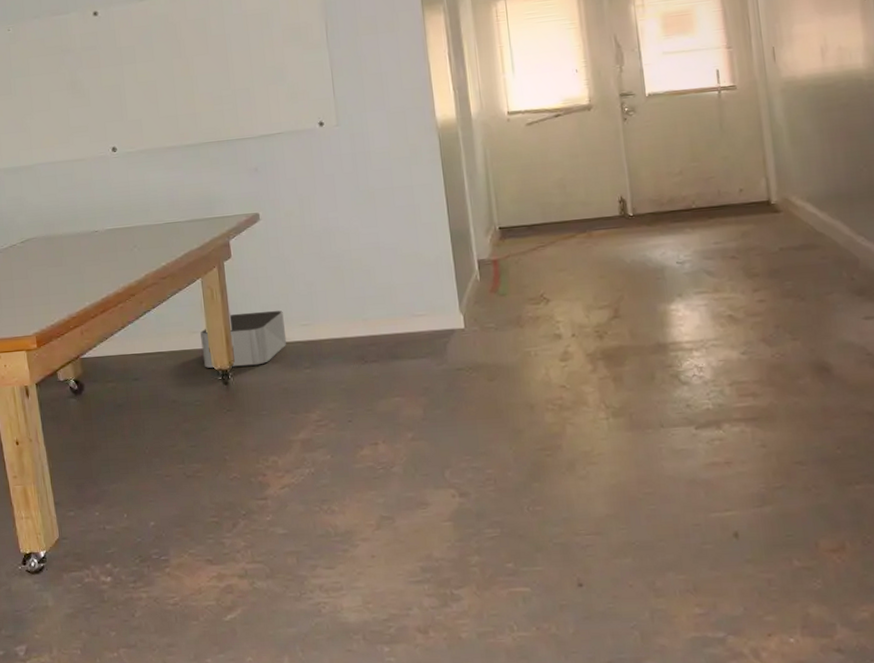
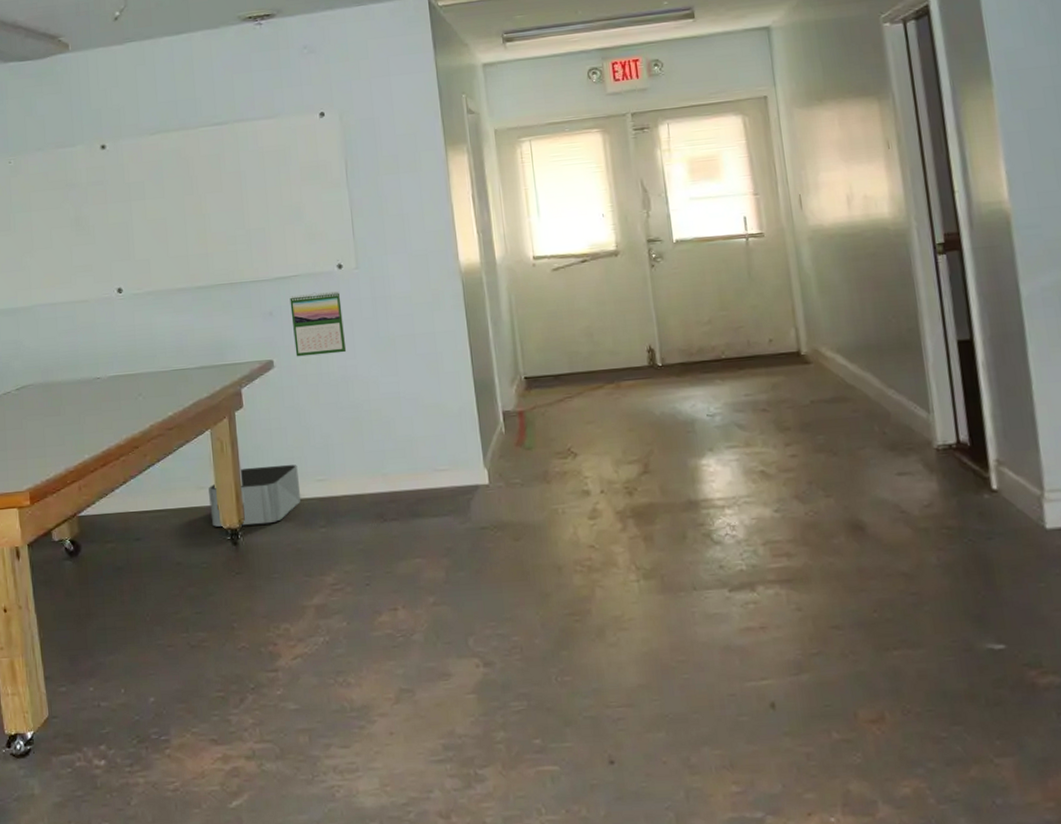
calendar: none [274,147,329,210] -> present [289,291,347,357]

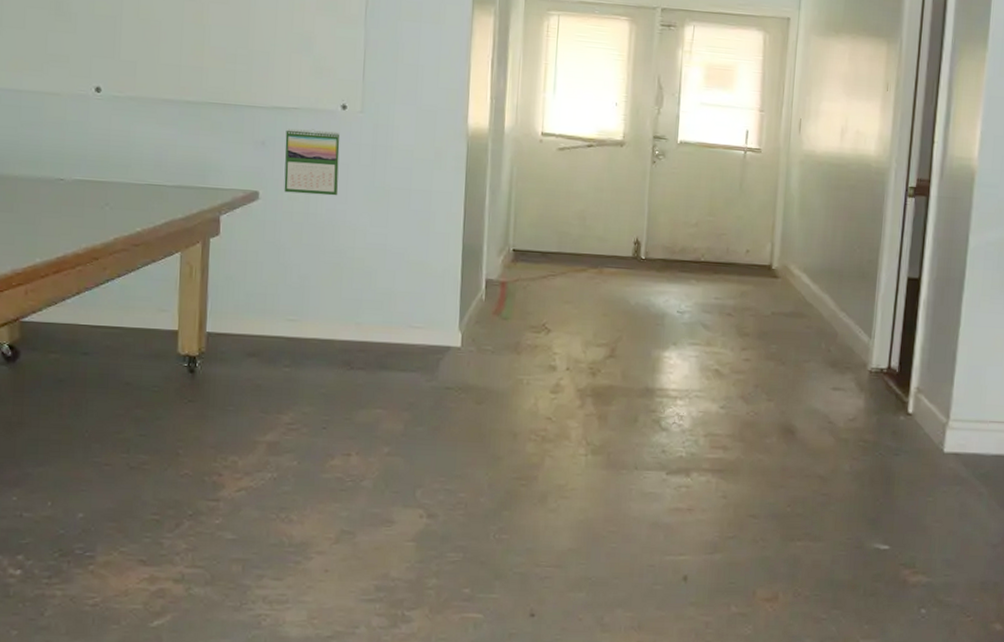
storage bin: present [209,464,301,527] -> none [169,296,269,356]

